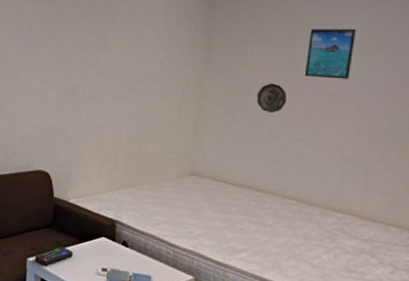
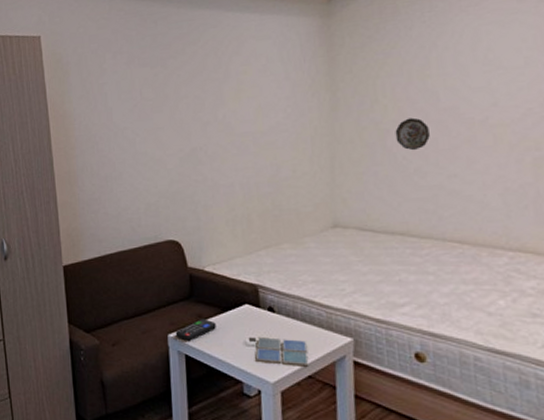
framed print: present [304,28,357,79] -> none [445,46,500,106]

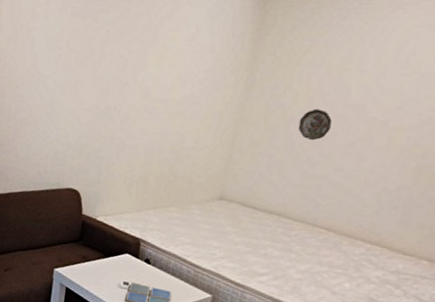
remote control: present [175,319,216,341] -> none [61,260,97,277]

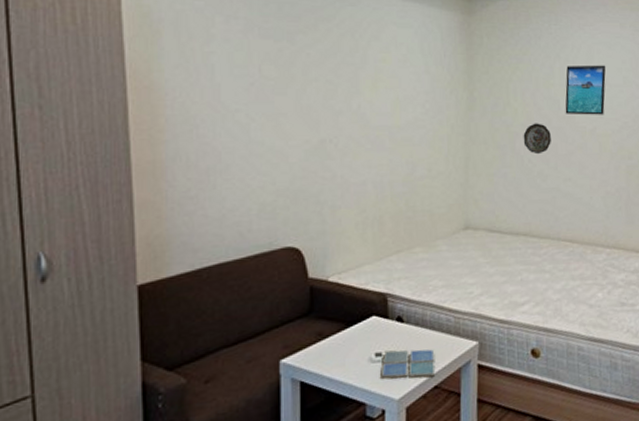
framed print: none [354,50,423,107] -> present [565,65,606,115]

